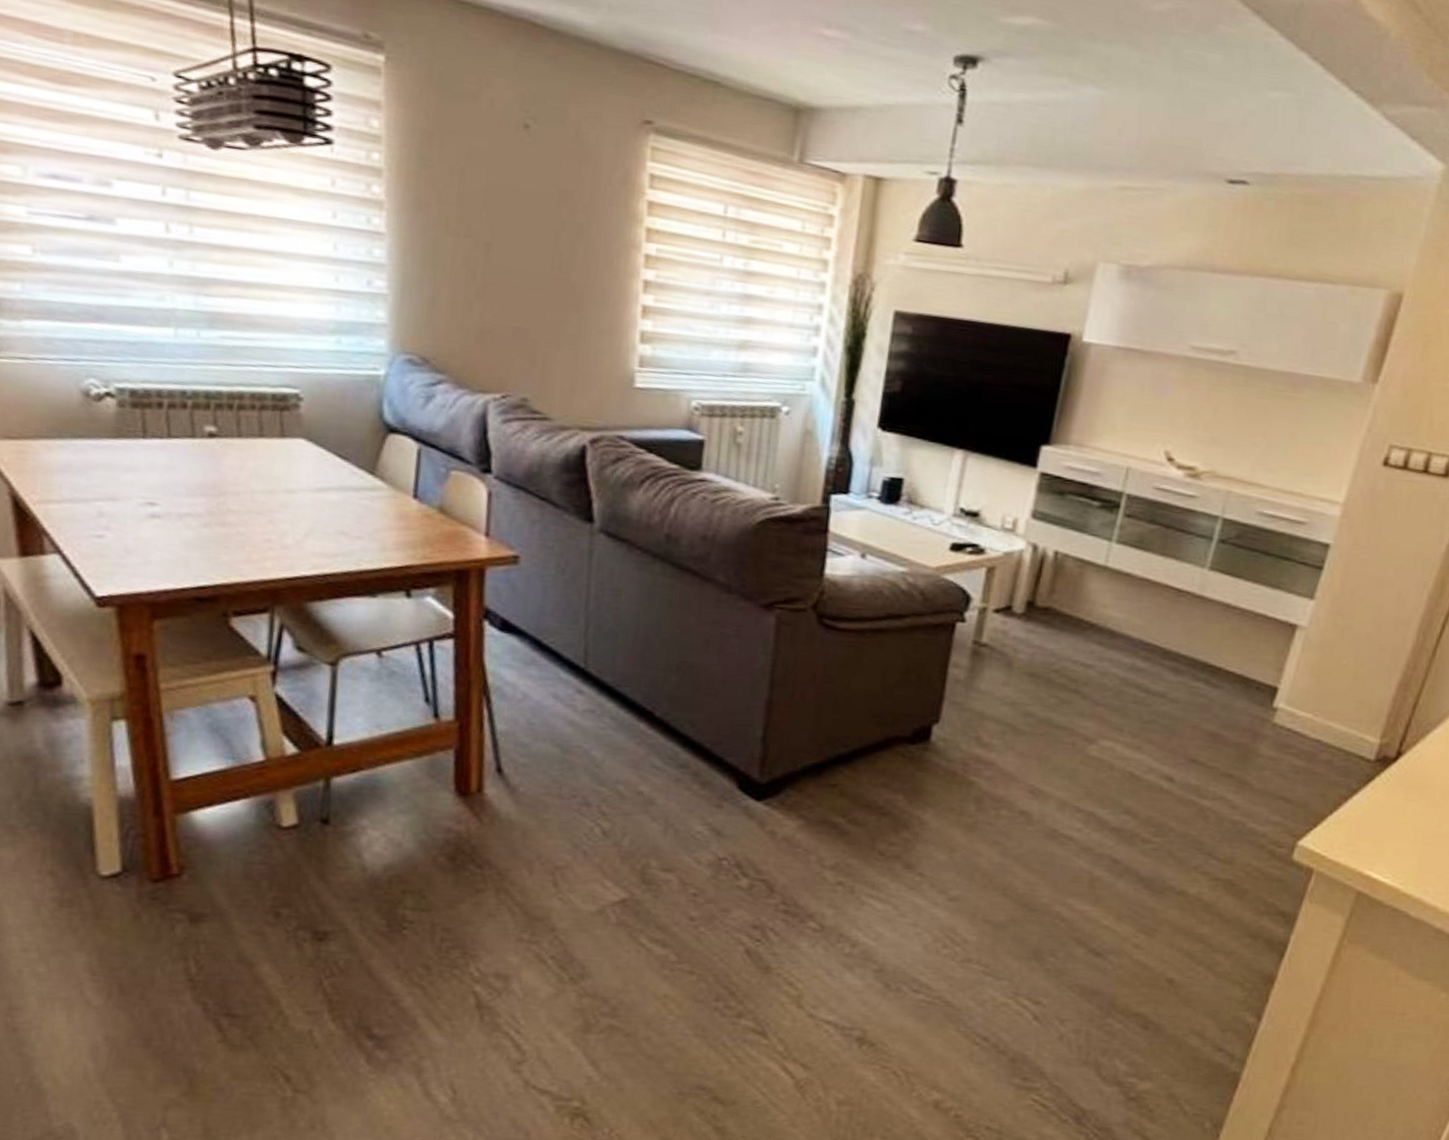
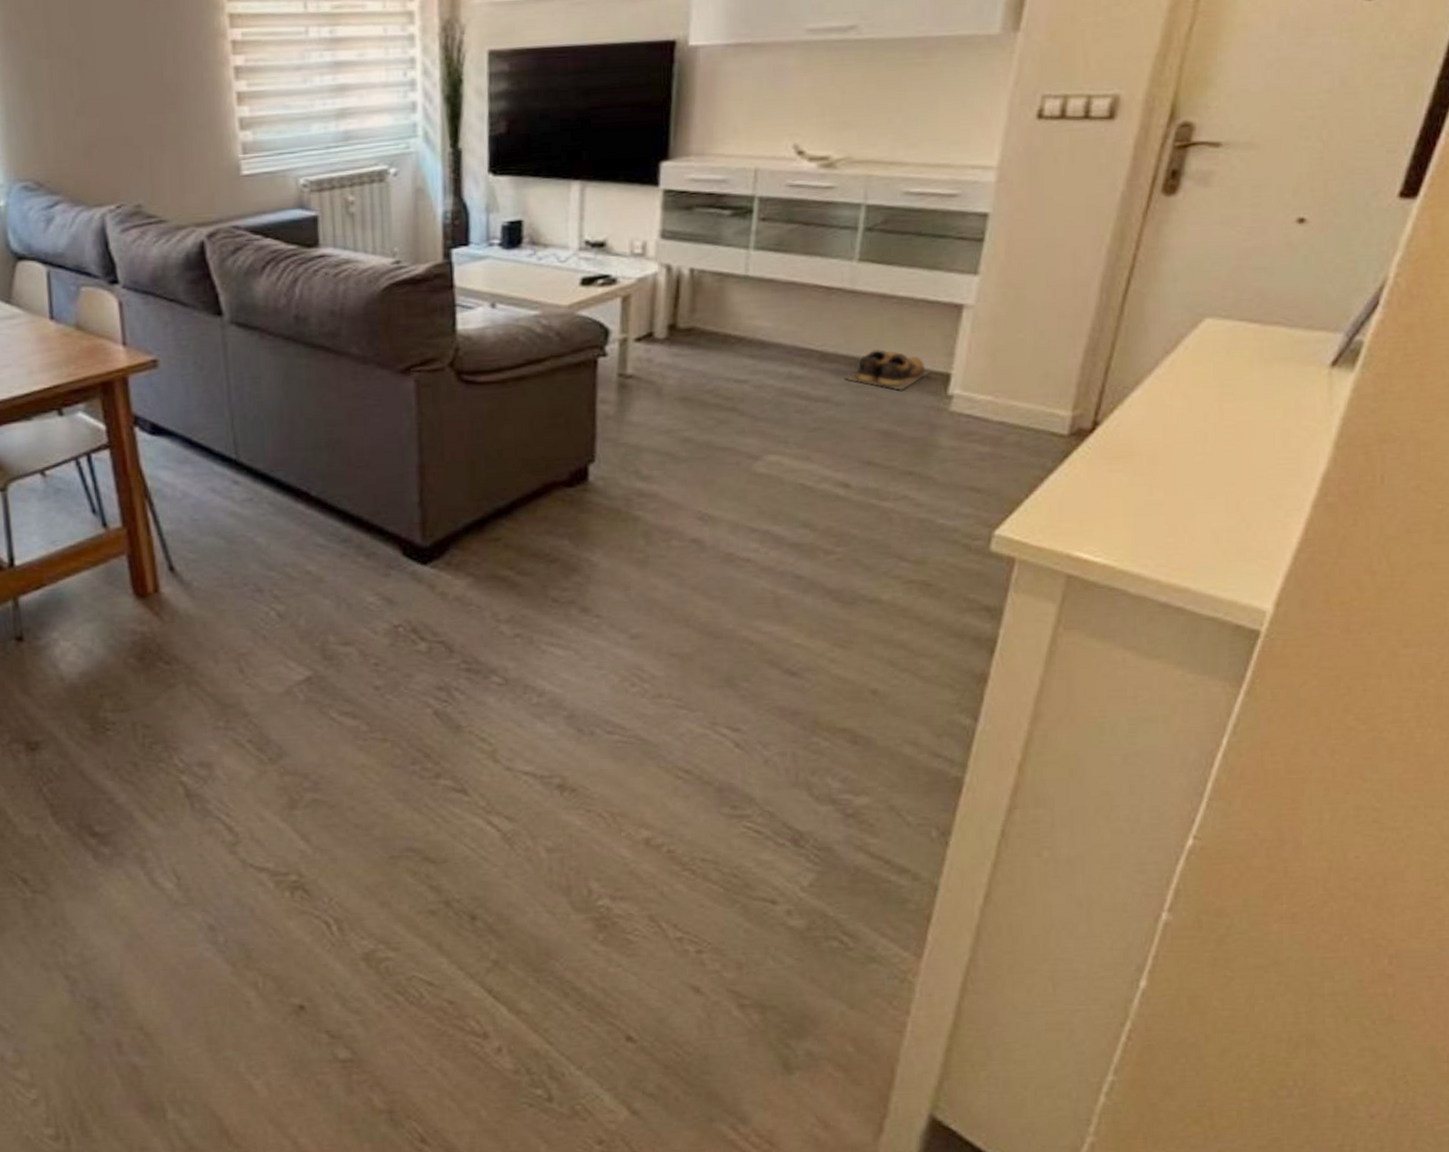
shoes: none [1182,655,1260,697] -> present [845,350,930,390]

